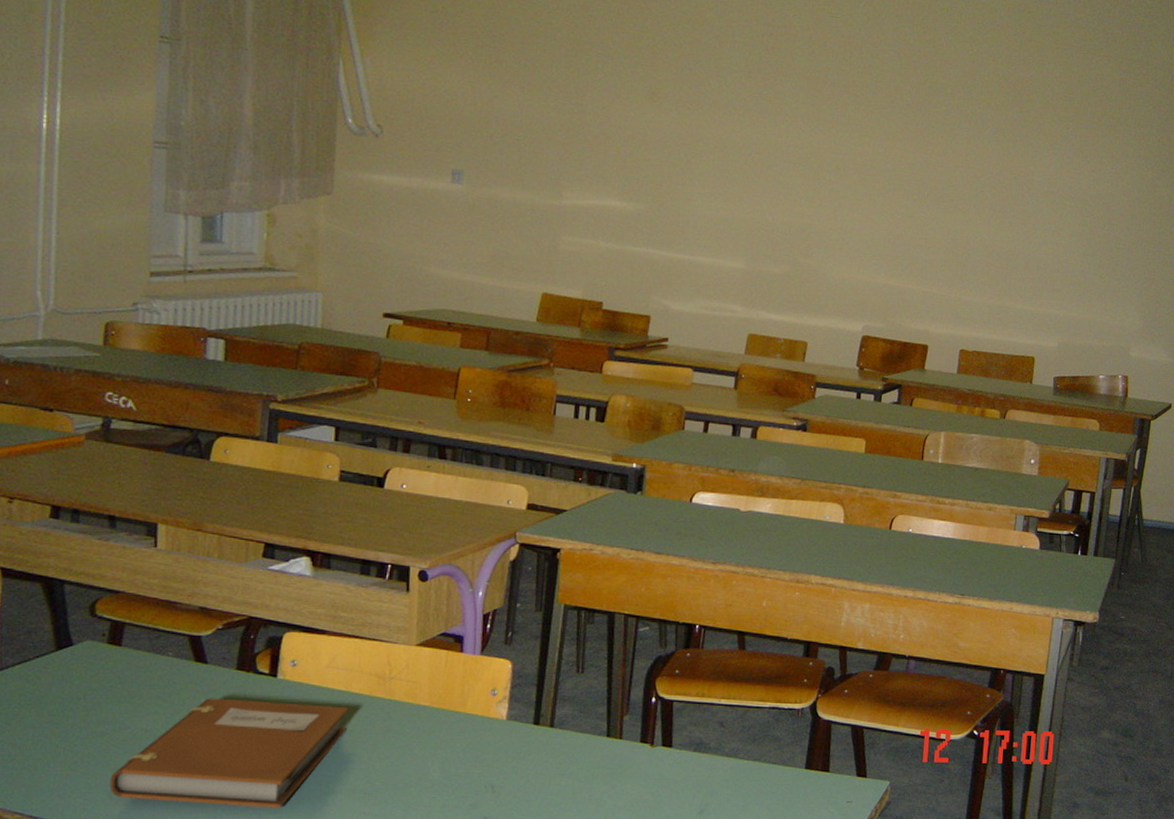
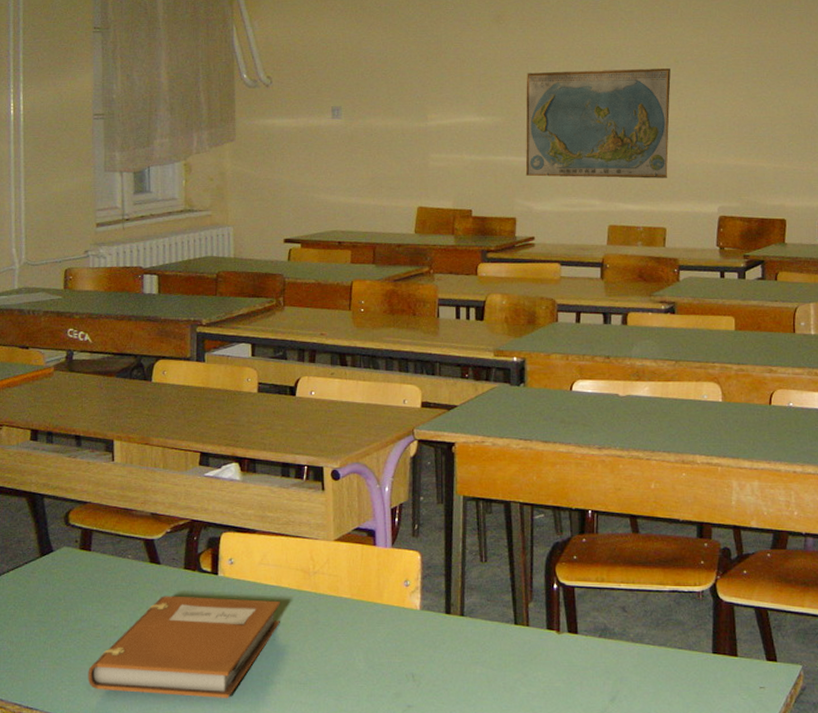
world map: none [665,160,832,291] -> present [525,68,671,179]

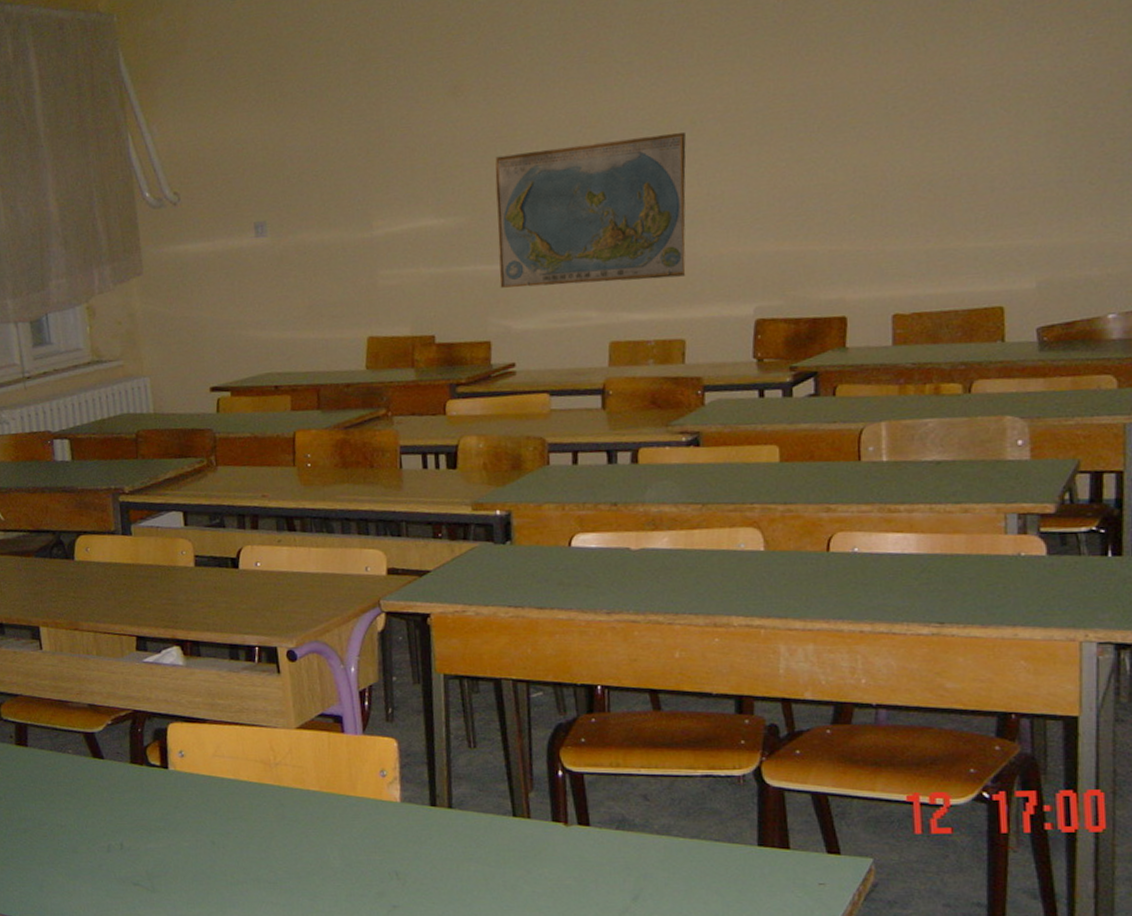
notebook: present [88,596,280,698] -> none [38,792,242,899]

